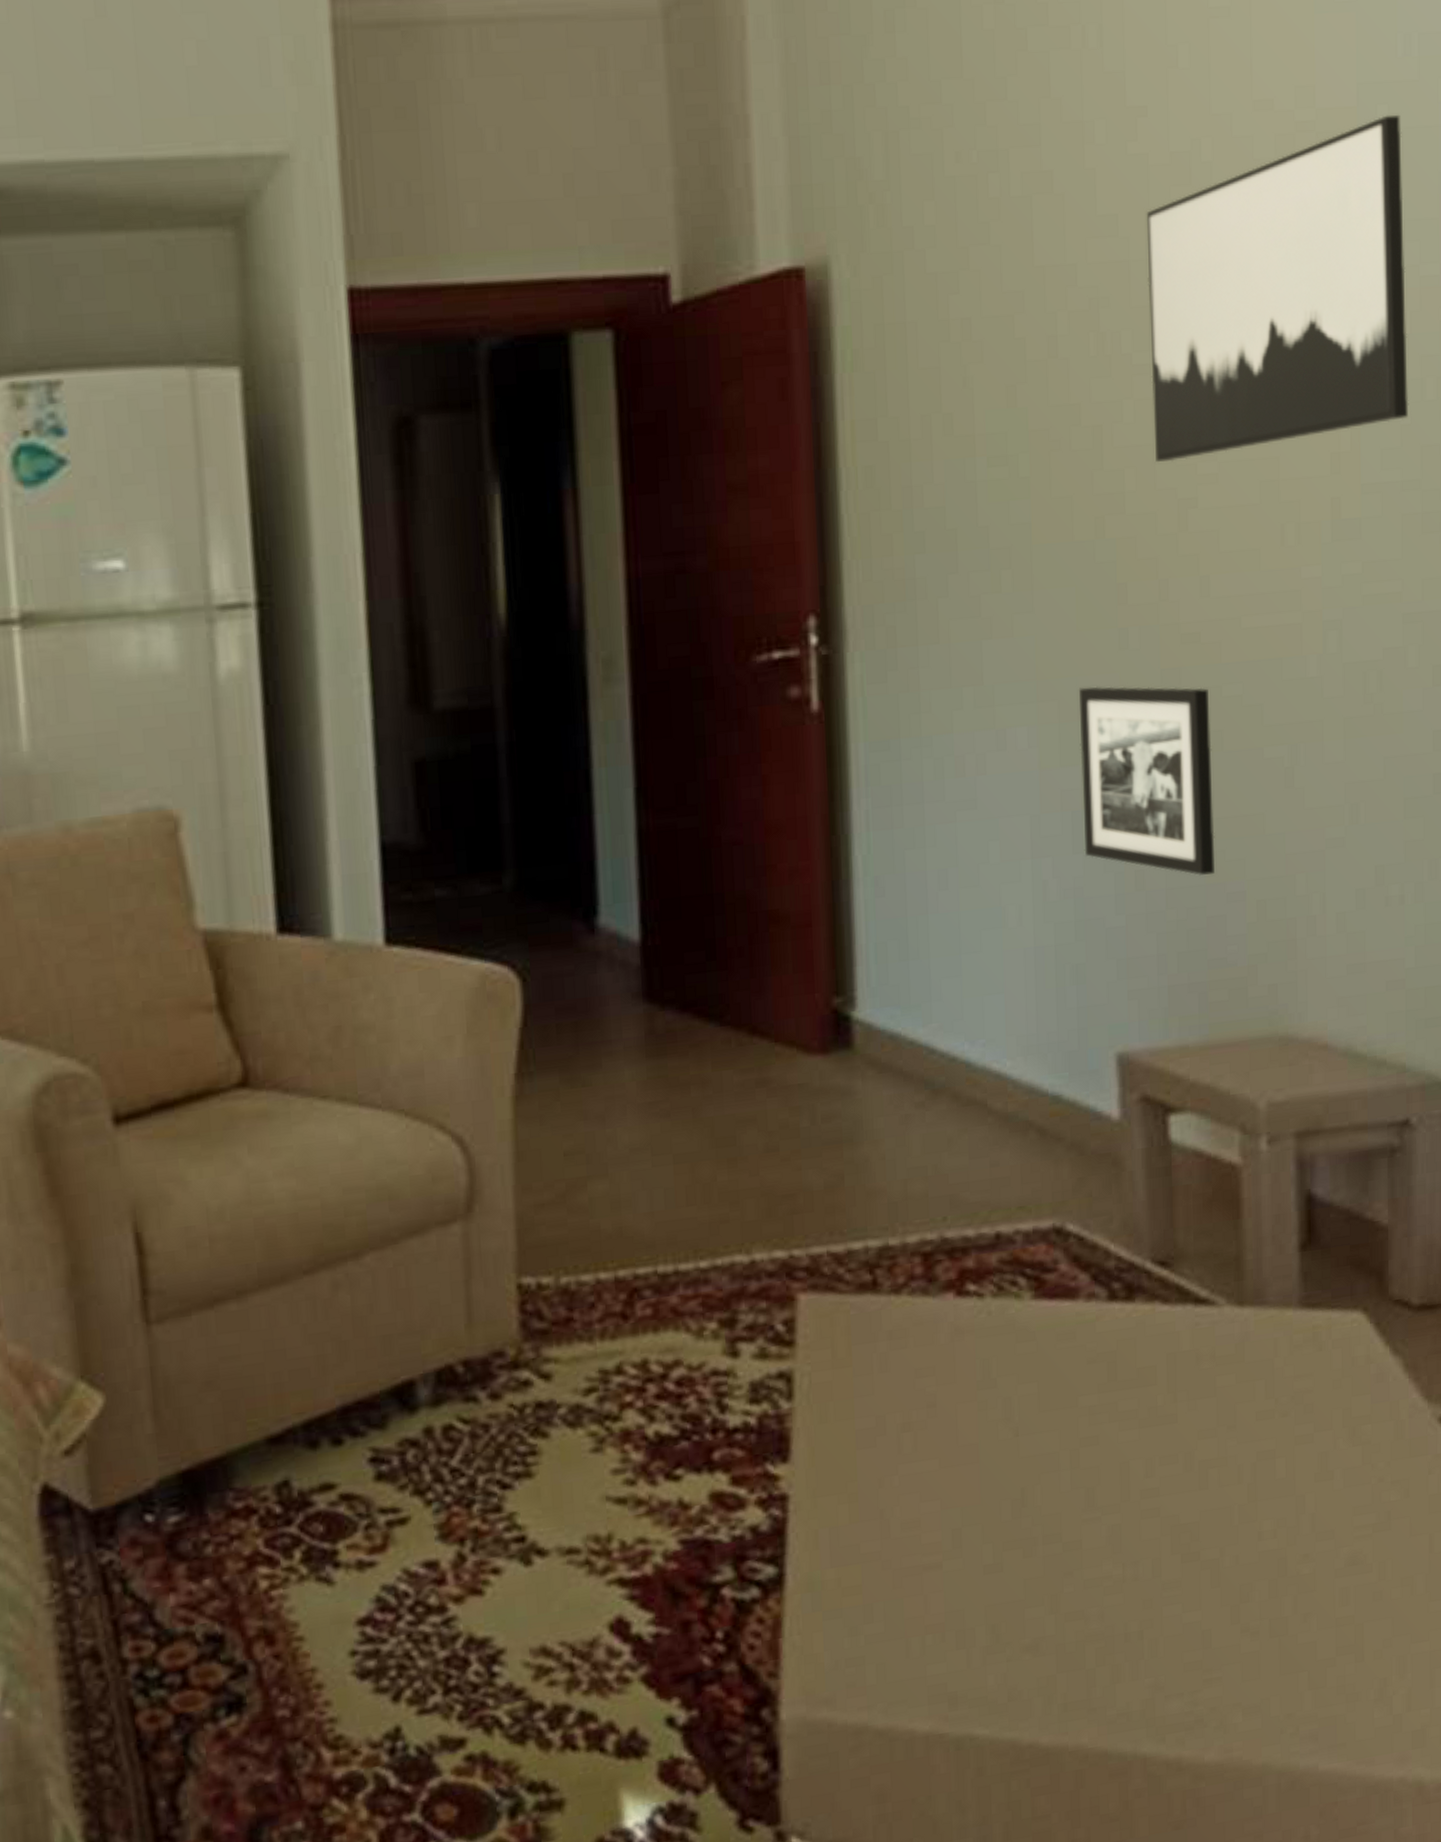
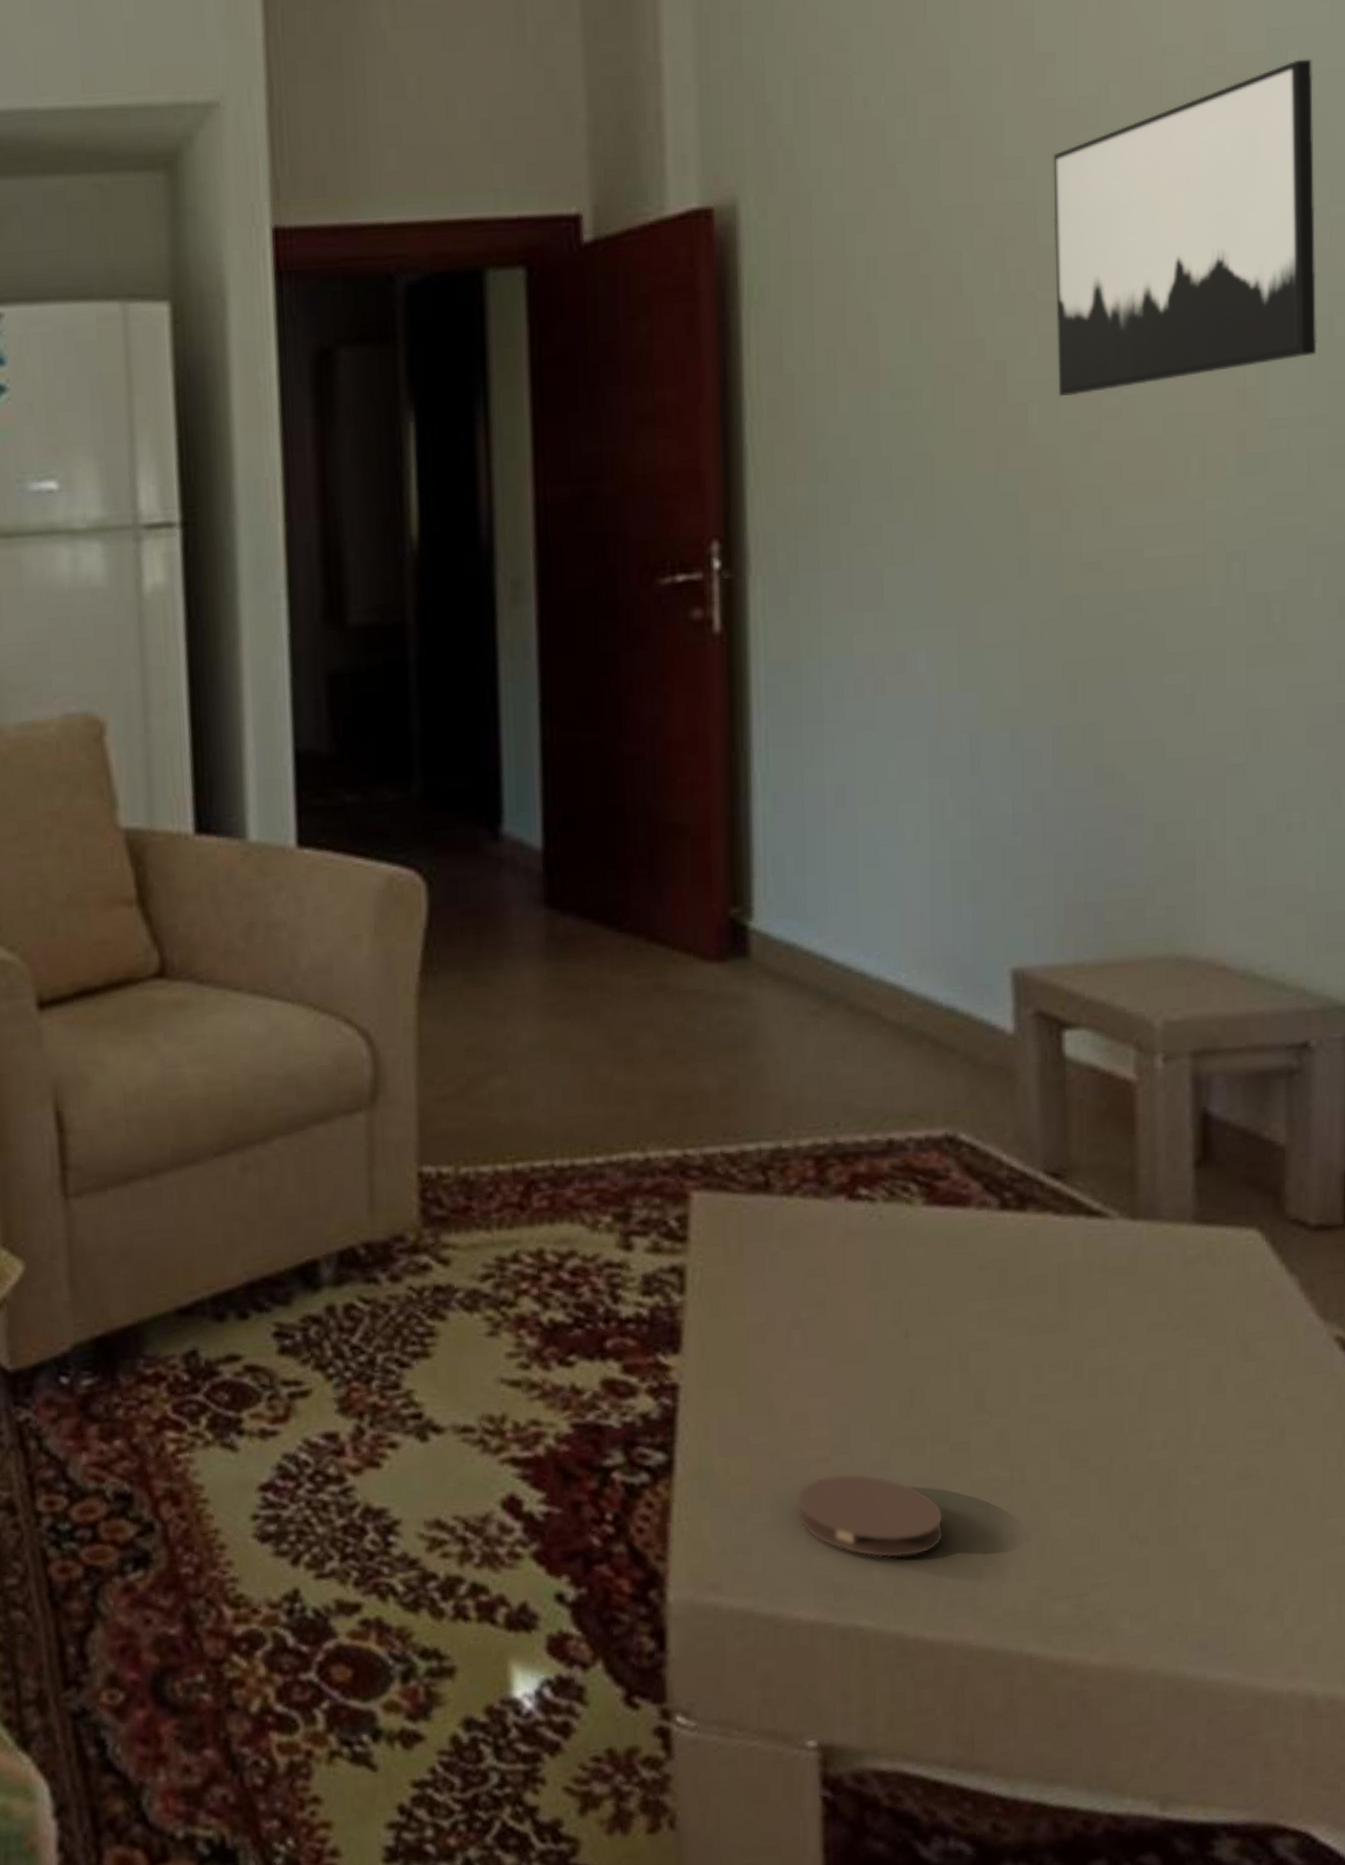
coaster: none [910,1578,1058,1664] -> present [797,1474,944,1559]
picture frame: present [1078,686,1215,875] -> none [978,612,1114,798]

